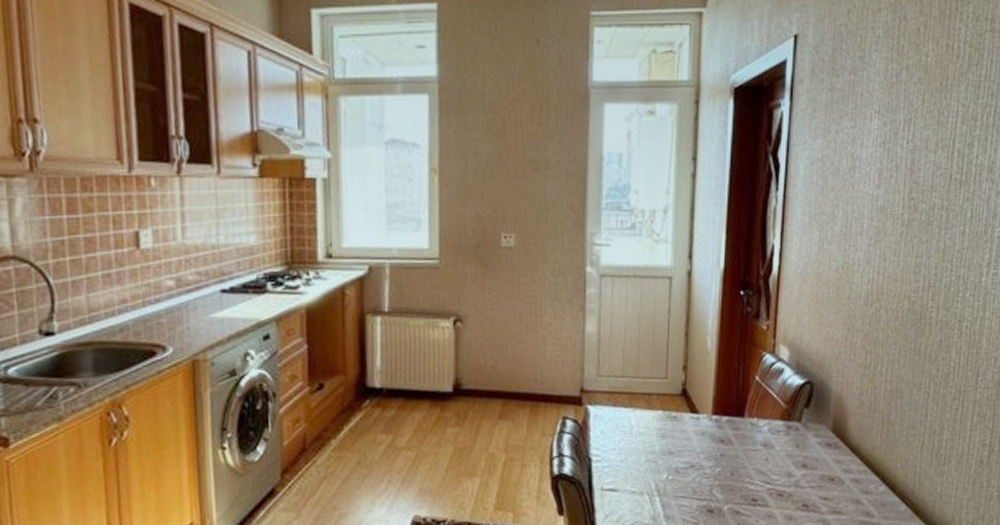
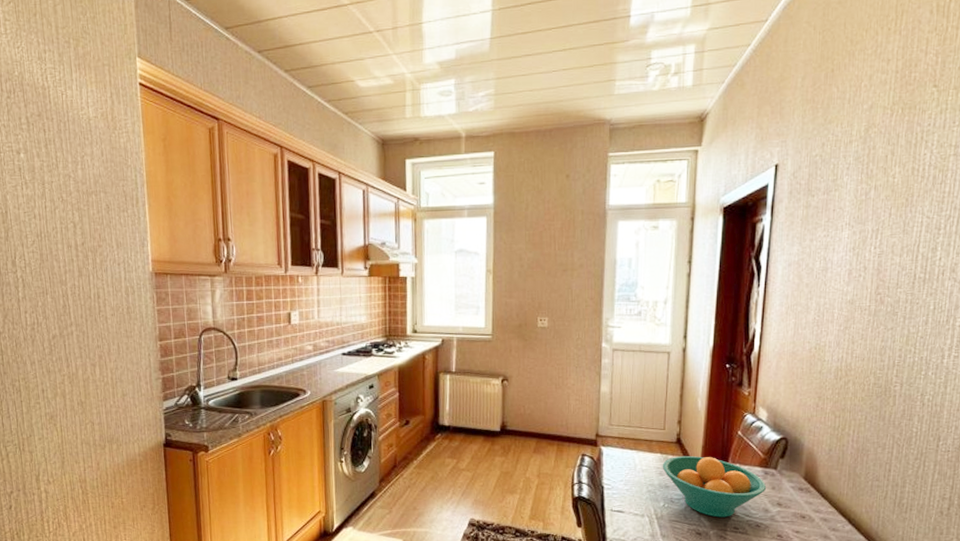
fruit bowl: none [664,411,790,488] -> present [662,455,767,518]

